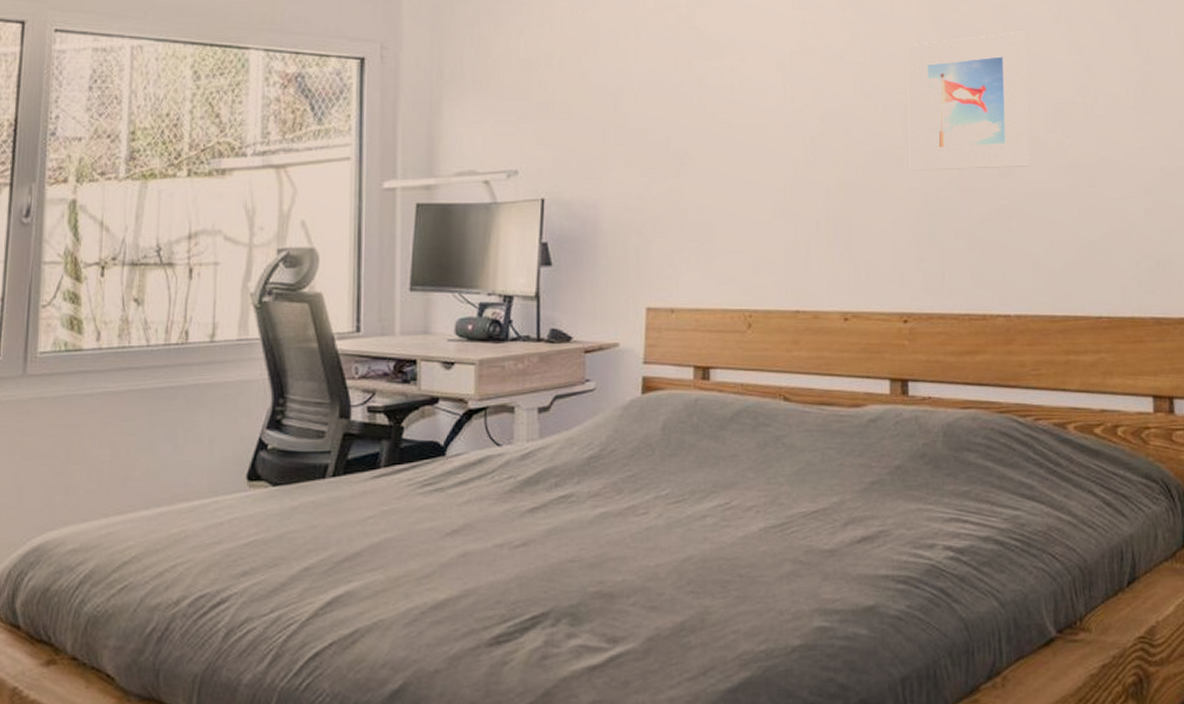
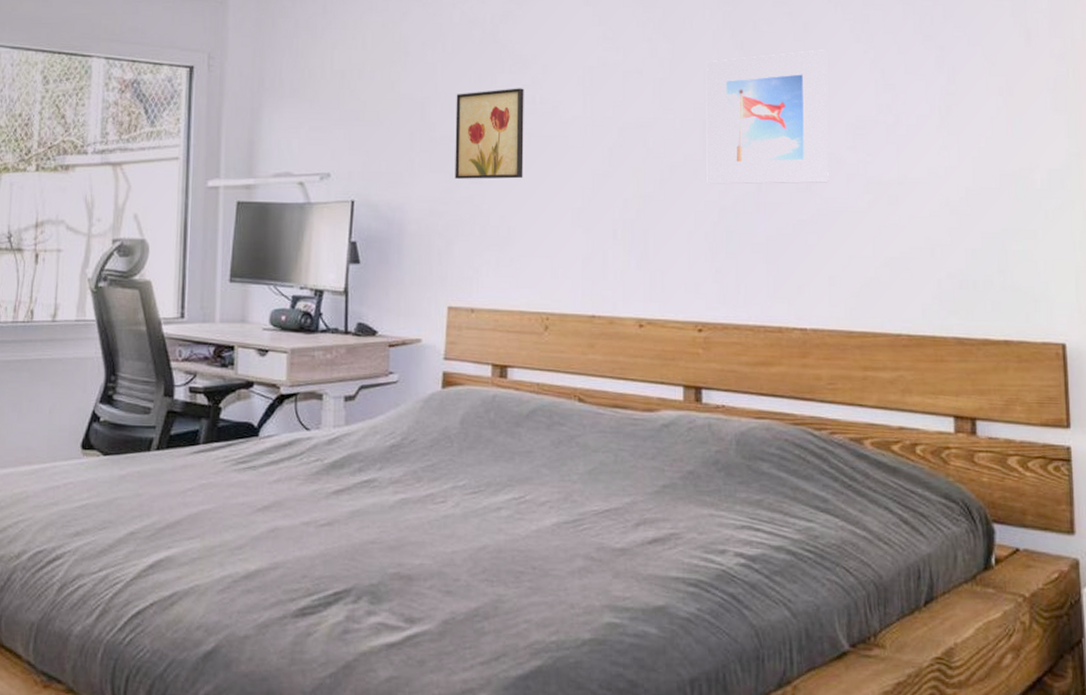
wall art: none [651,75,723,172] -> present [455,88,524,179]

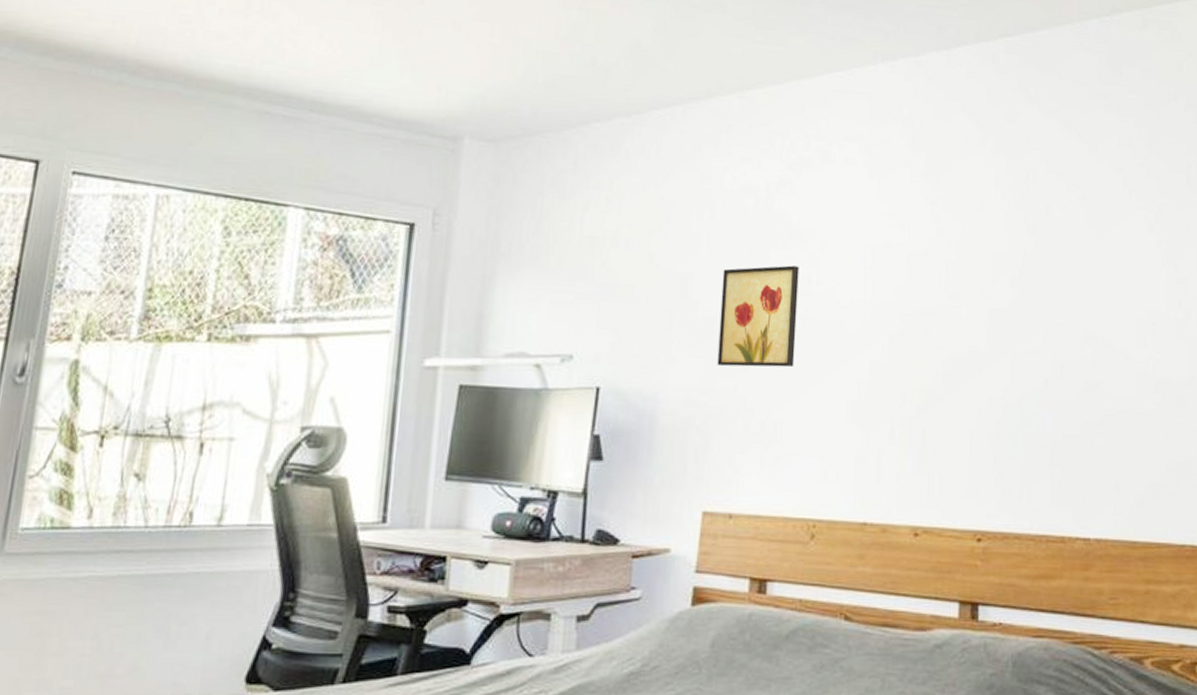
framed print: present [706,50,829,184] -> none [992,238,1119,381]

